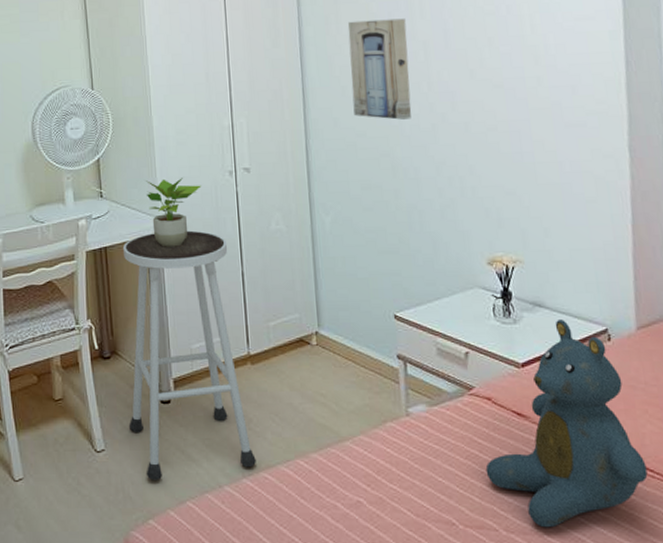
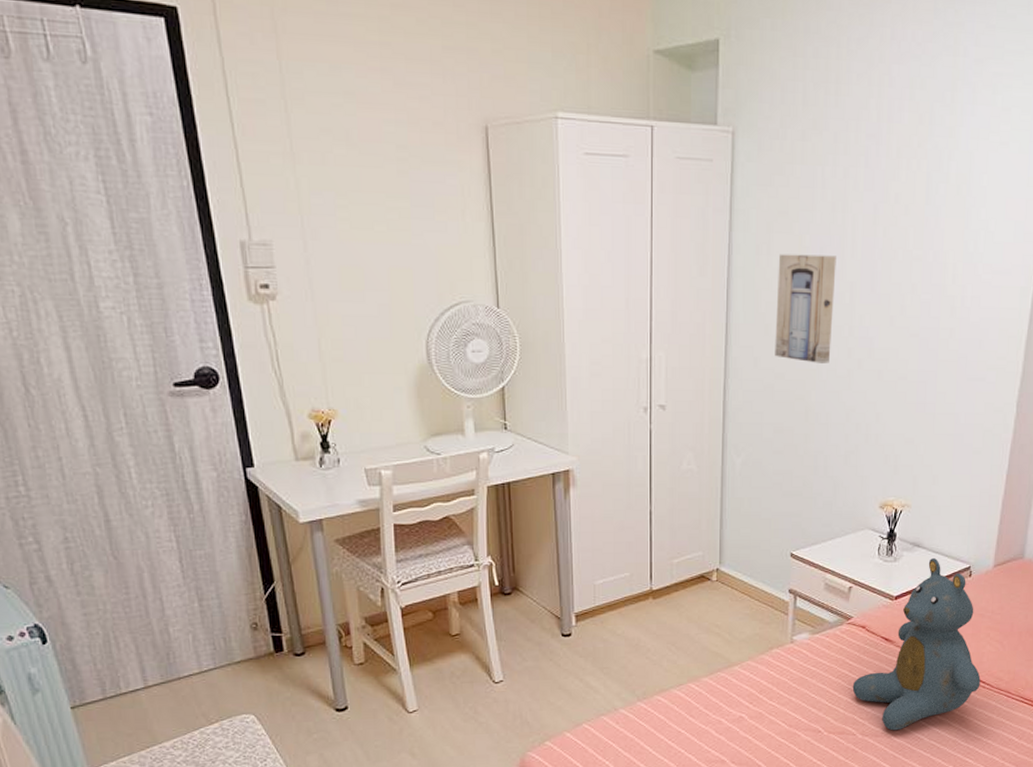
stool: present [122,230,256,480] -> none [527,467,651,707]
potted plant: present [146,178,201,247] -> none [555,412,614,484]

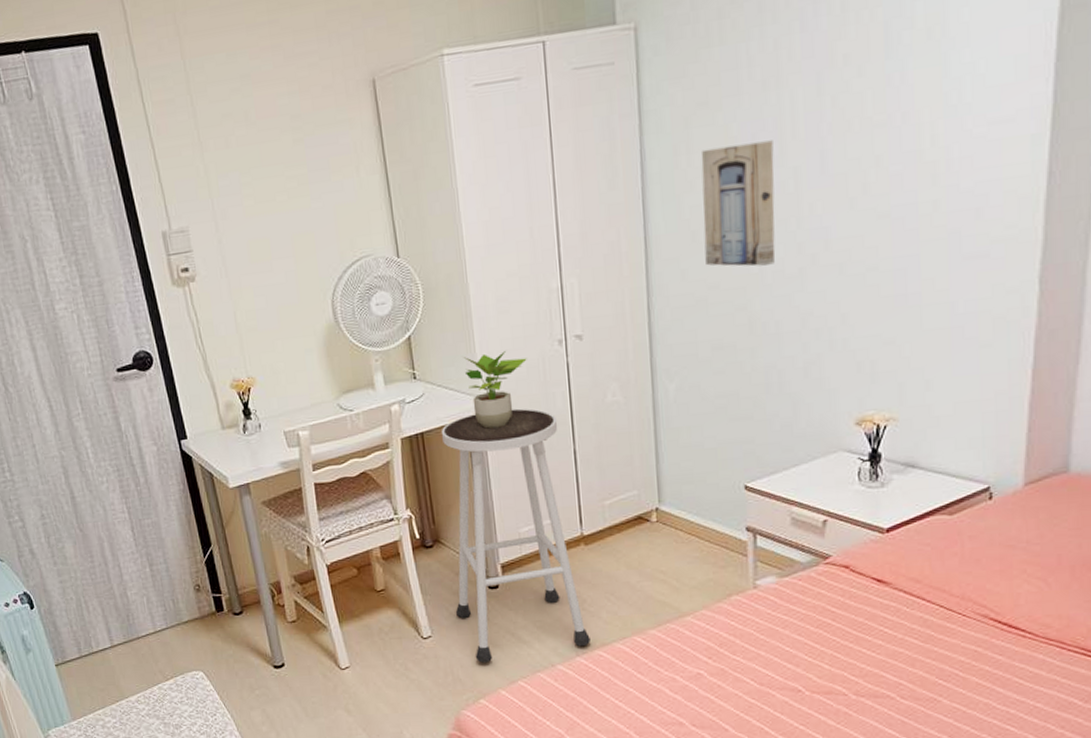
stool: none [527,467,651,707] -> present [441,408,590,663]
potted plant: none [555,412,614,484] -> present [464,351,527,429]
teddy bear: present [852,557,981,731] -> none [838,479,1018,691]

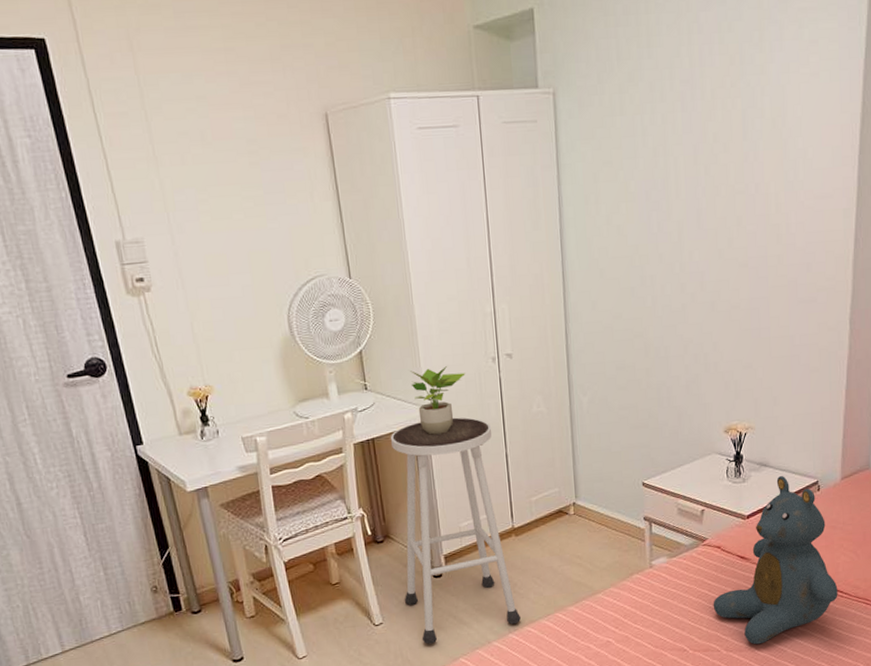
wall art: present [701,140,776,267] -> none [607,197,664,301]
teddy bear: none [838,479,1018,691] -> present [713,475,838,645]

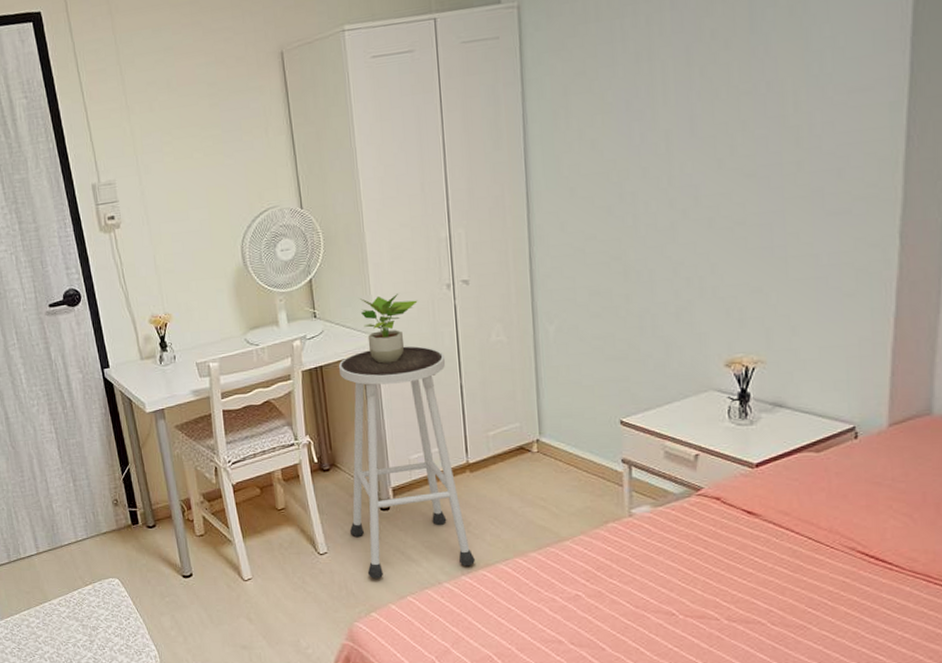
teddy bear: present [713,475,838,645] -> none [710,418,885,617]

